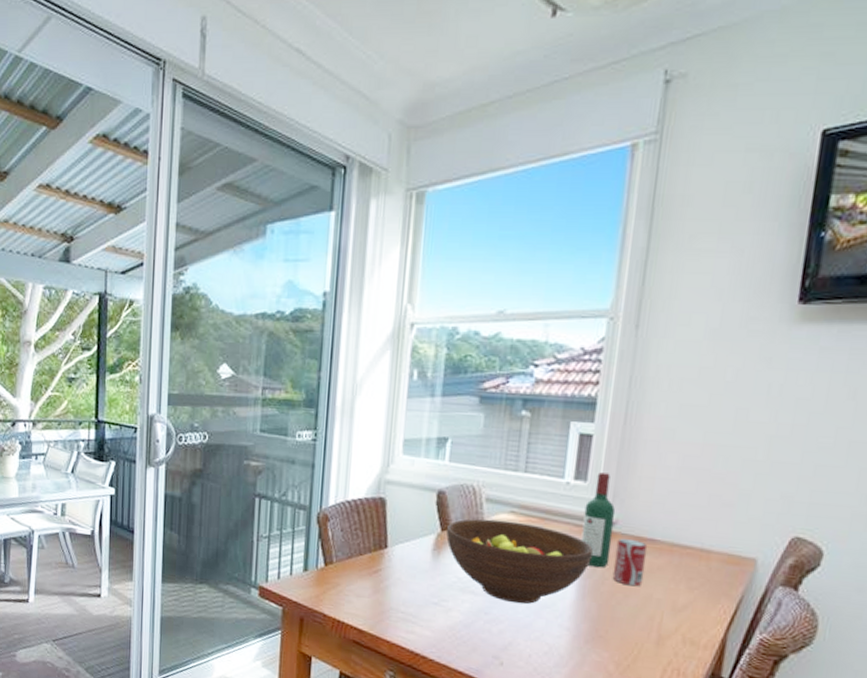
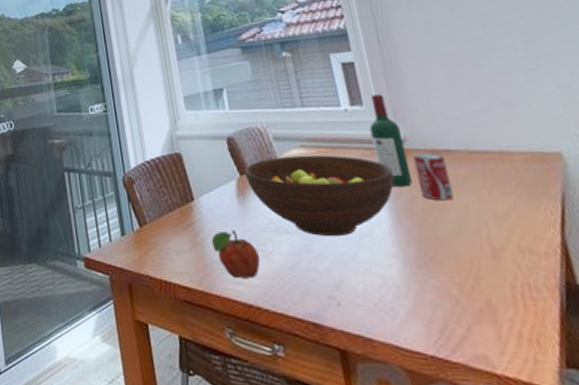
fruit: none [394,582,438,630] -> present [211,230,260,279]

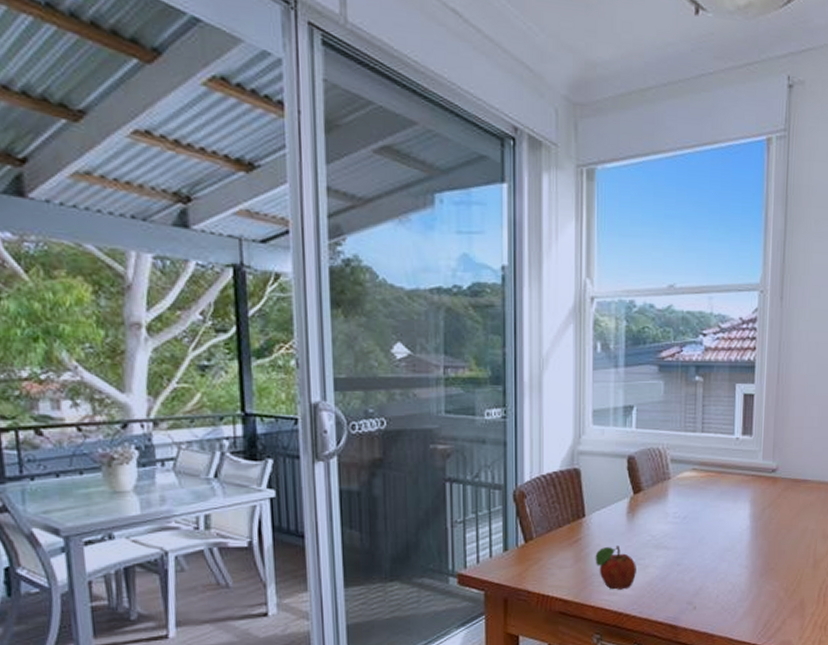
fruit bowl: present [244,155,395,237] -> none [638,478,761,552]
wine bottle: present [369,94,413,186] -> none [751,427,776,509]
beverage can: present [412,153,455,201] -> none [777,481,802,522]

